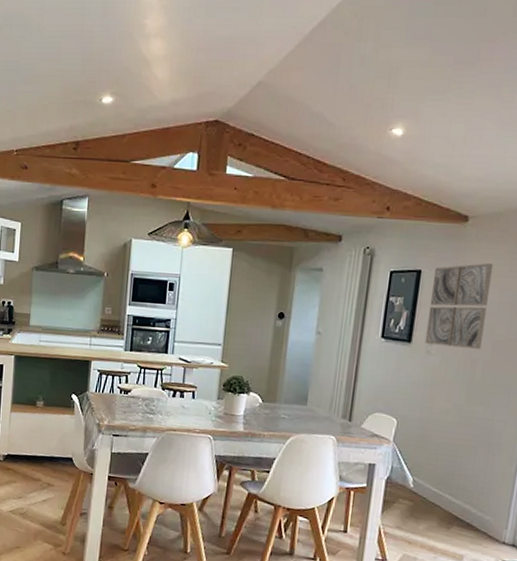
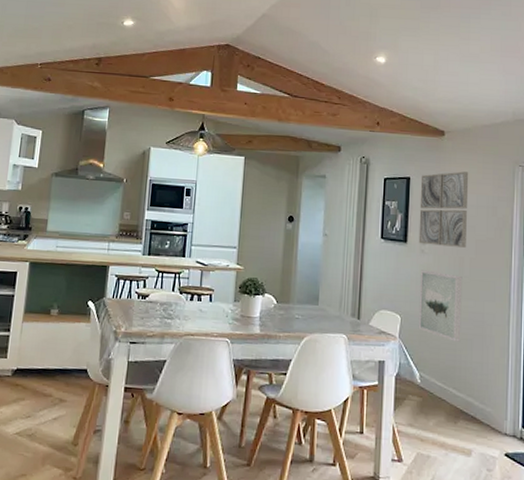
wall art: none [415,372,473,449] -> present [418,270,462,342]

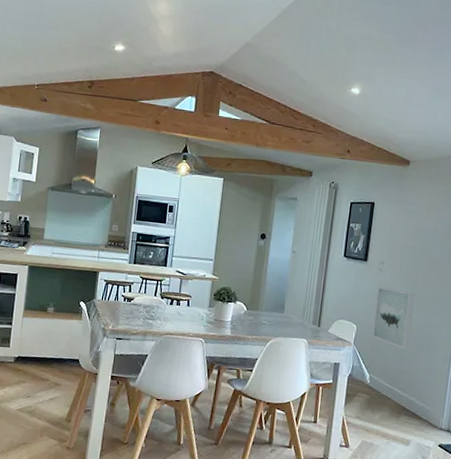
wall art: present [418,171,469,248] -> none [377,198,430,268]

